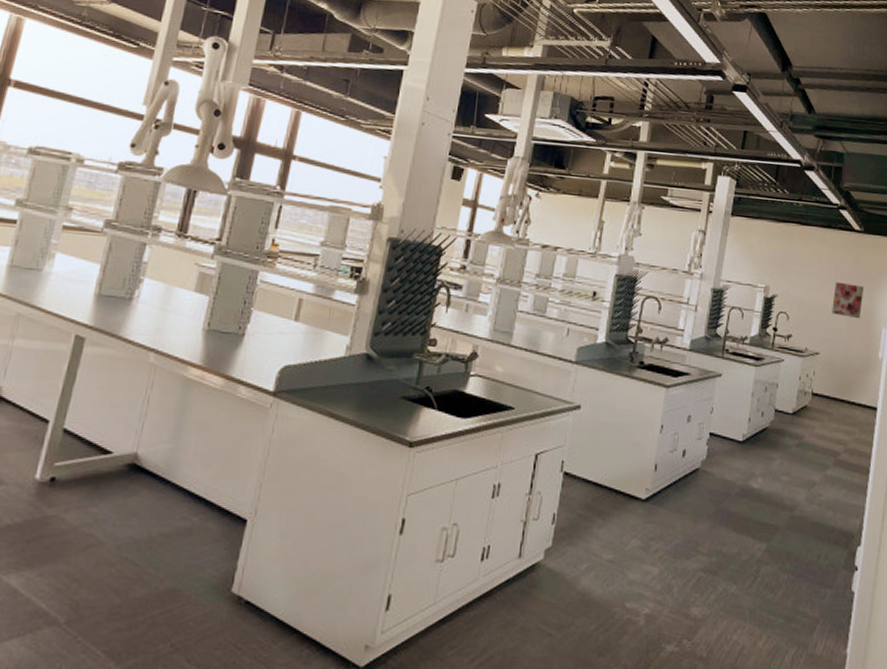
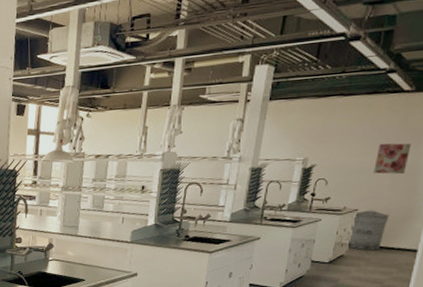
trash can: none [811,354,849,404] -> present [348,209,390,251]

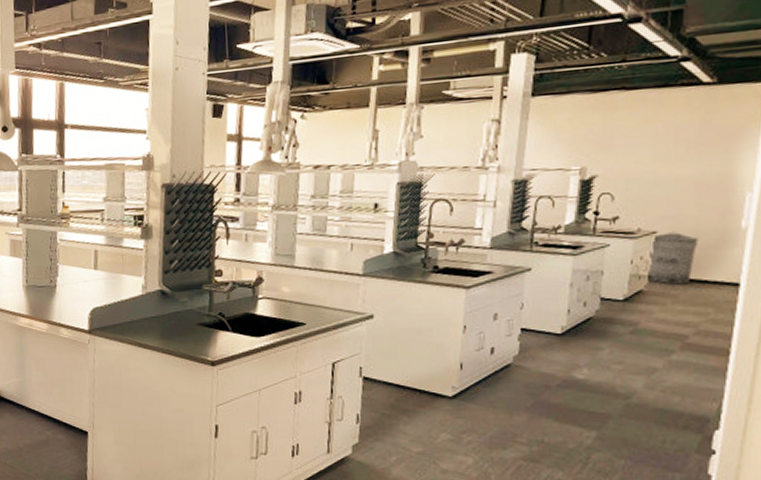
wall art: present [374,143,412,175] -> none [673,147,719,187]

